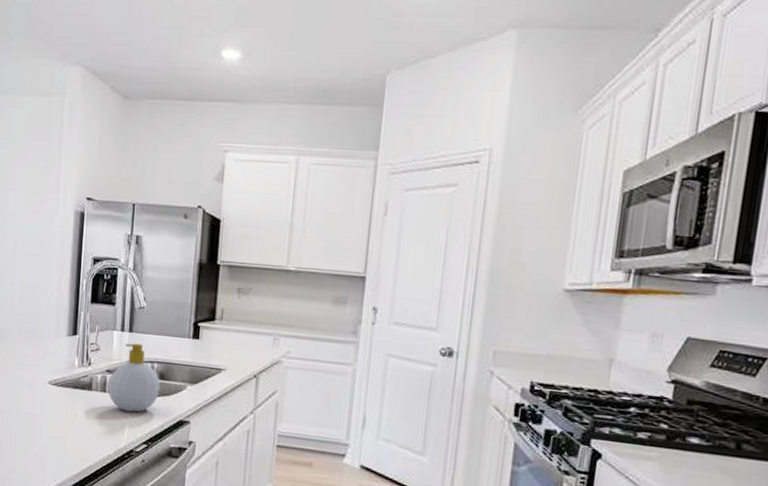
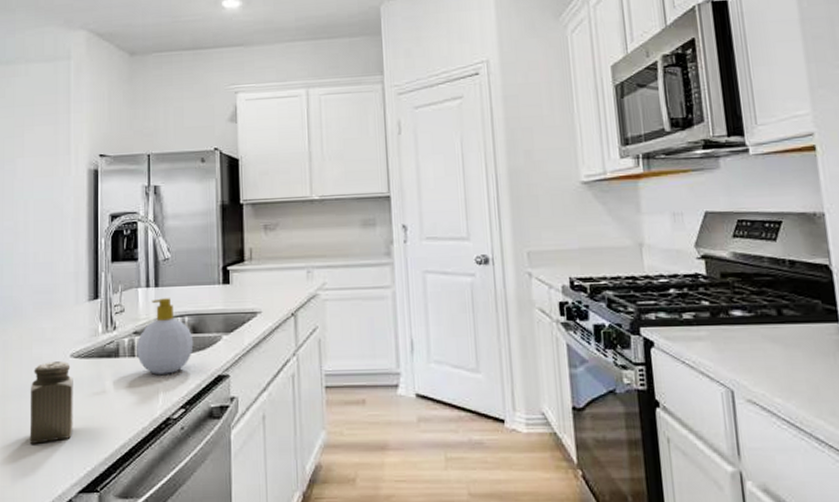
salt shaker: none [9,385,50,454] -> present [29,361,73,444]

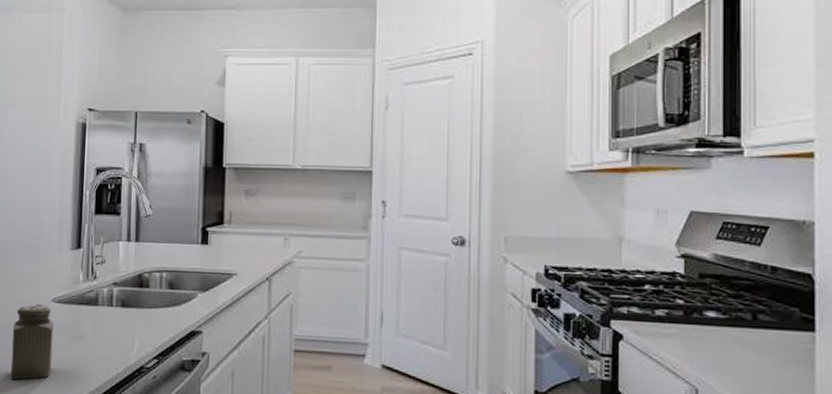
soap bottle: present [137,298,194,375] -> none [115,253,170,326]

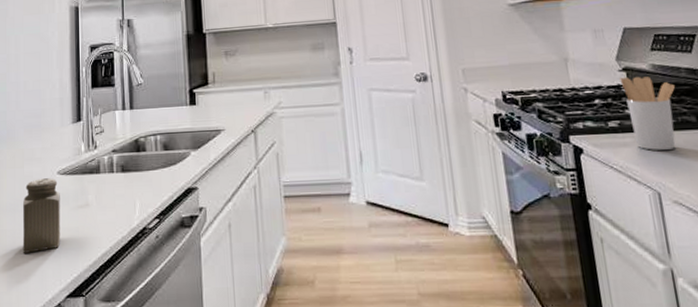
utensil holder: none [676,264,734,346] -> present [620,76,676,150]

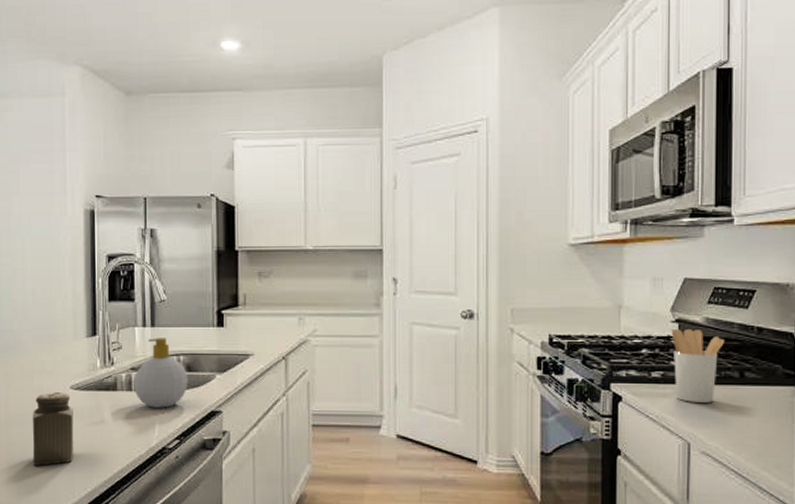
soap bottle: none [115,119,165,188] -> present [134,338,188,408]

